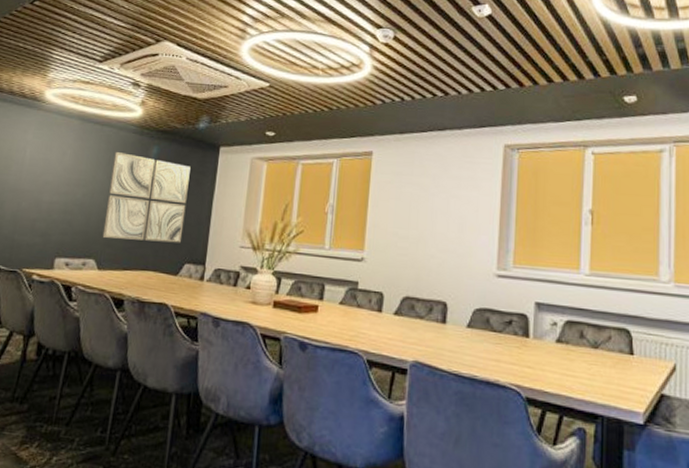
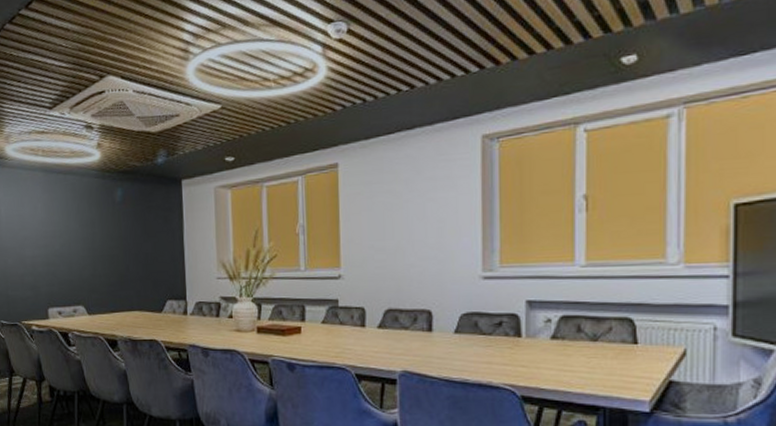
wall art: present [102,152,191,243] -> none [82,199,160,284]

